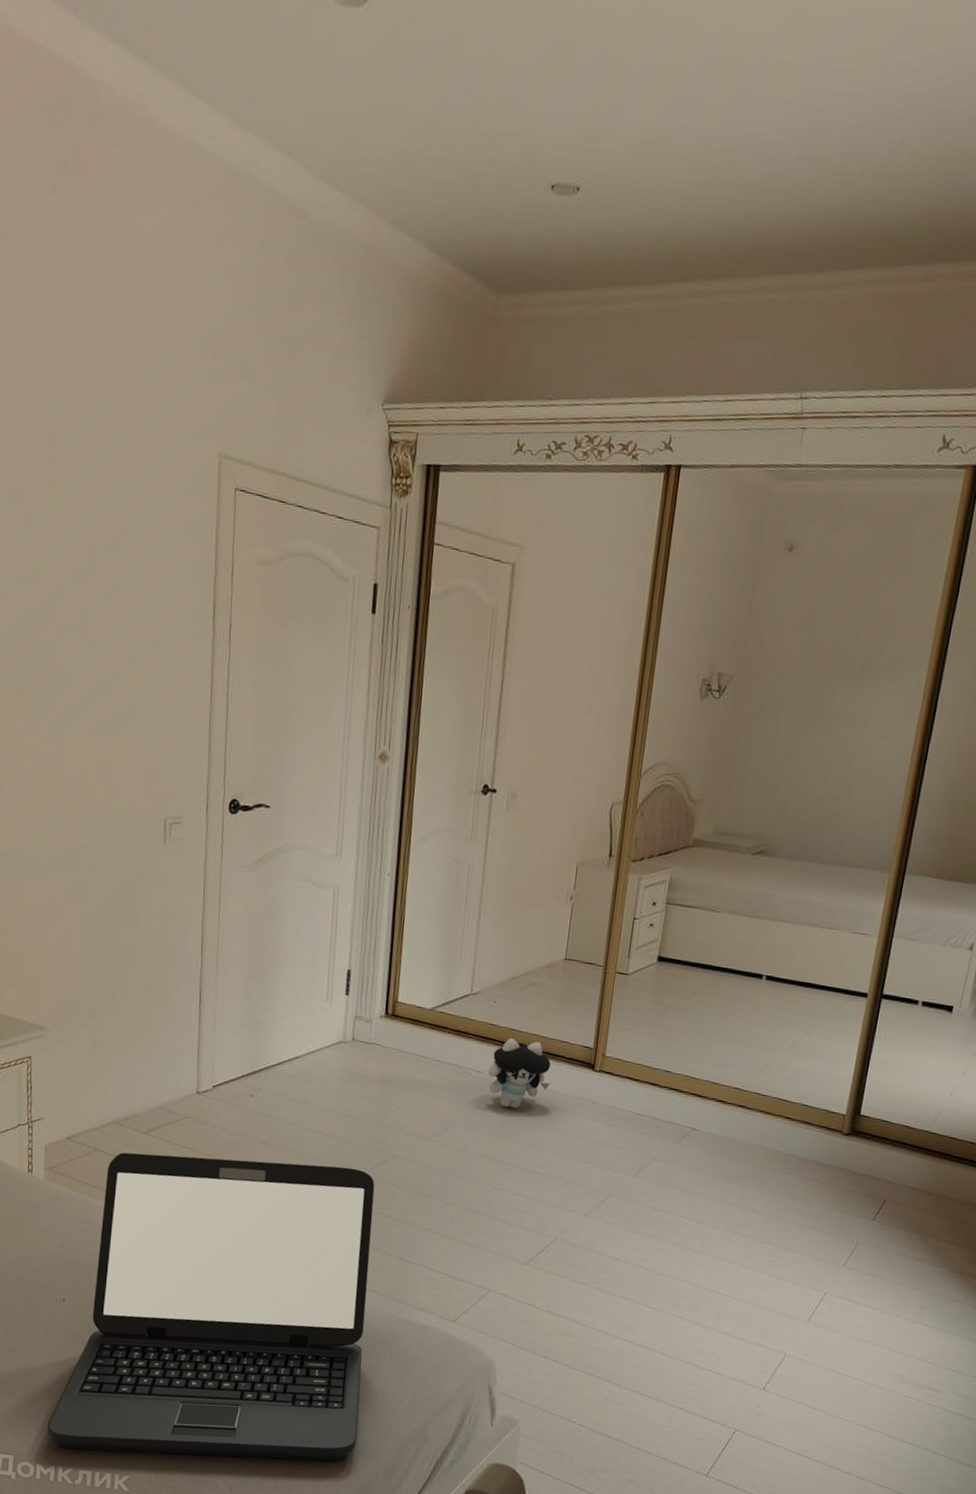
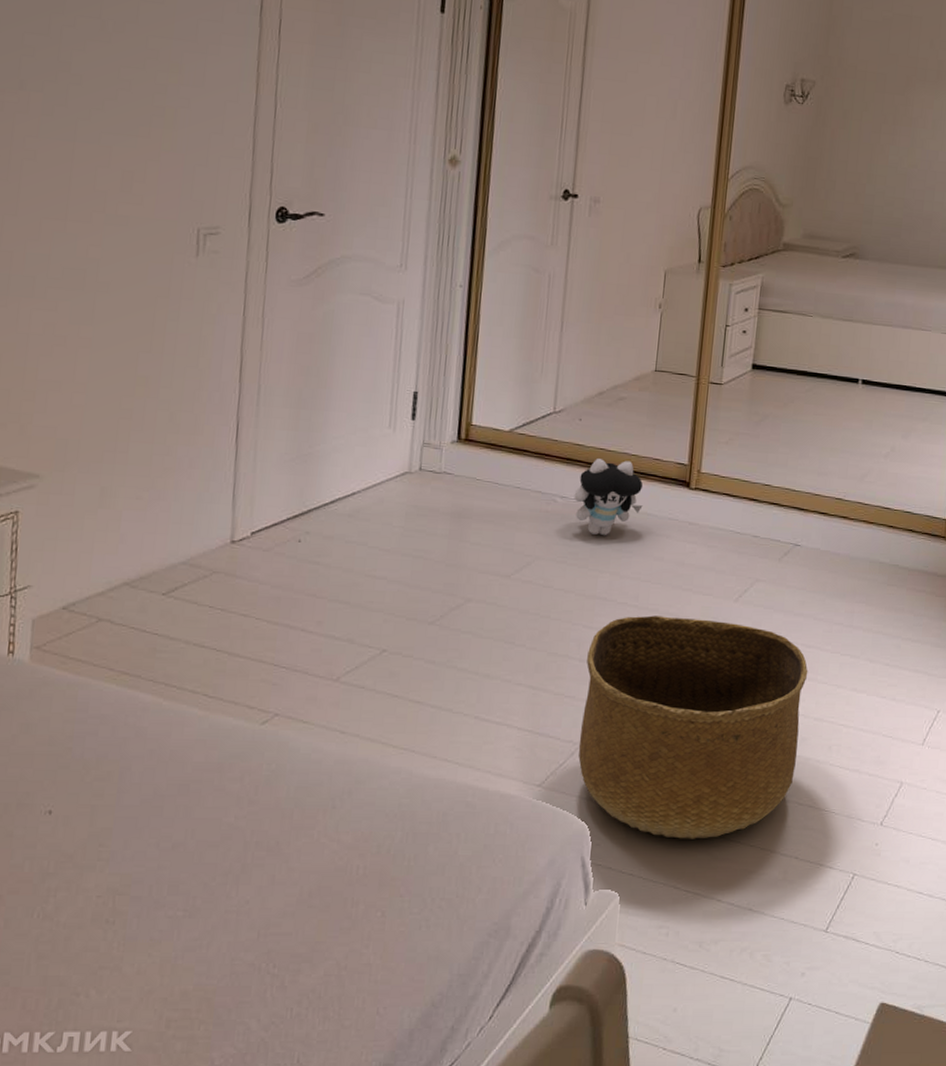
laptop: present [47,1152,375,1462] -> none [20,616,447,1005]
basket: none [488,1182,700,1383] -> present [578,615,808,839]

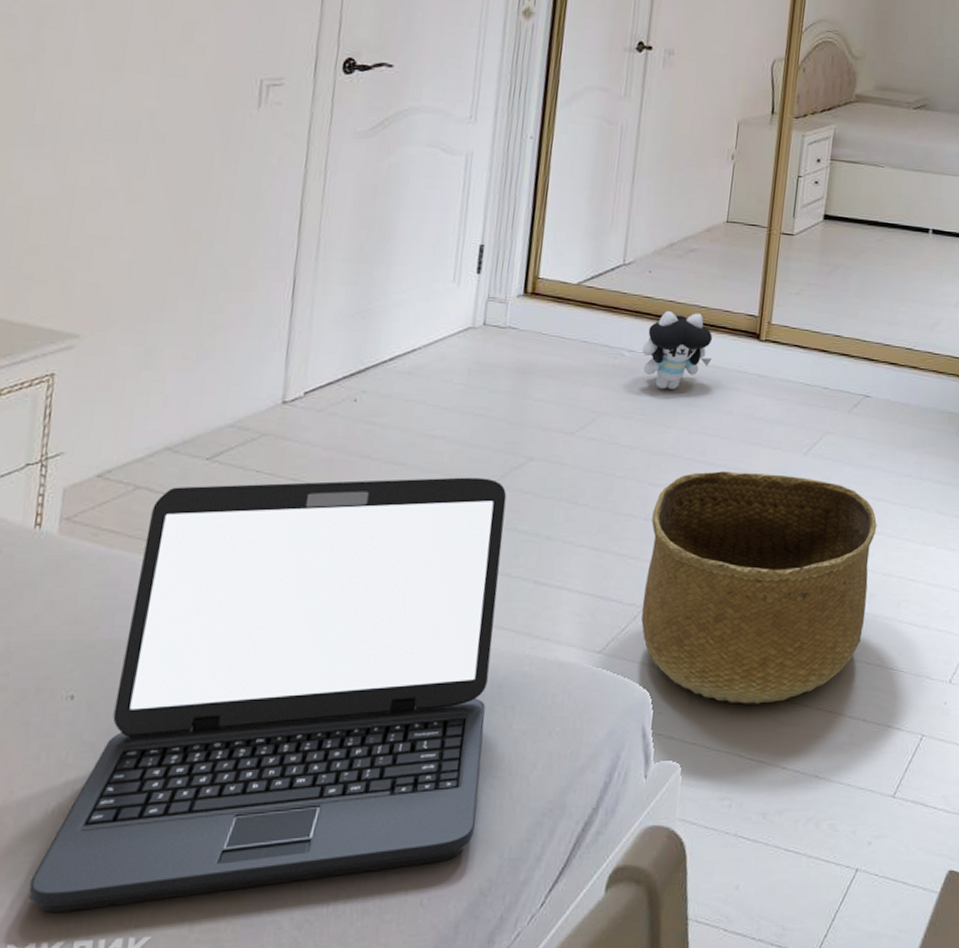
laptop: none [20,616,447,1005] -> present [28,477,507,913]

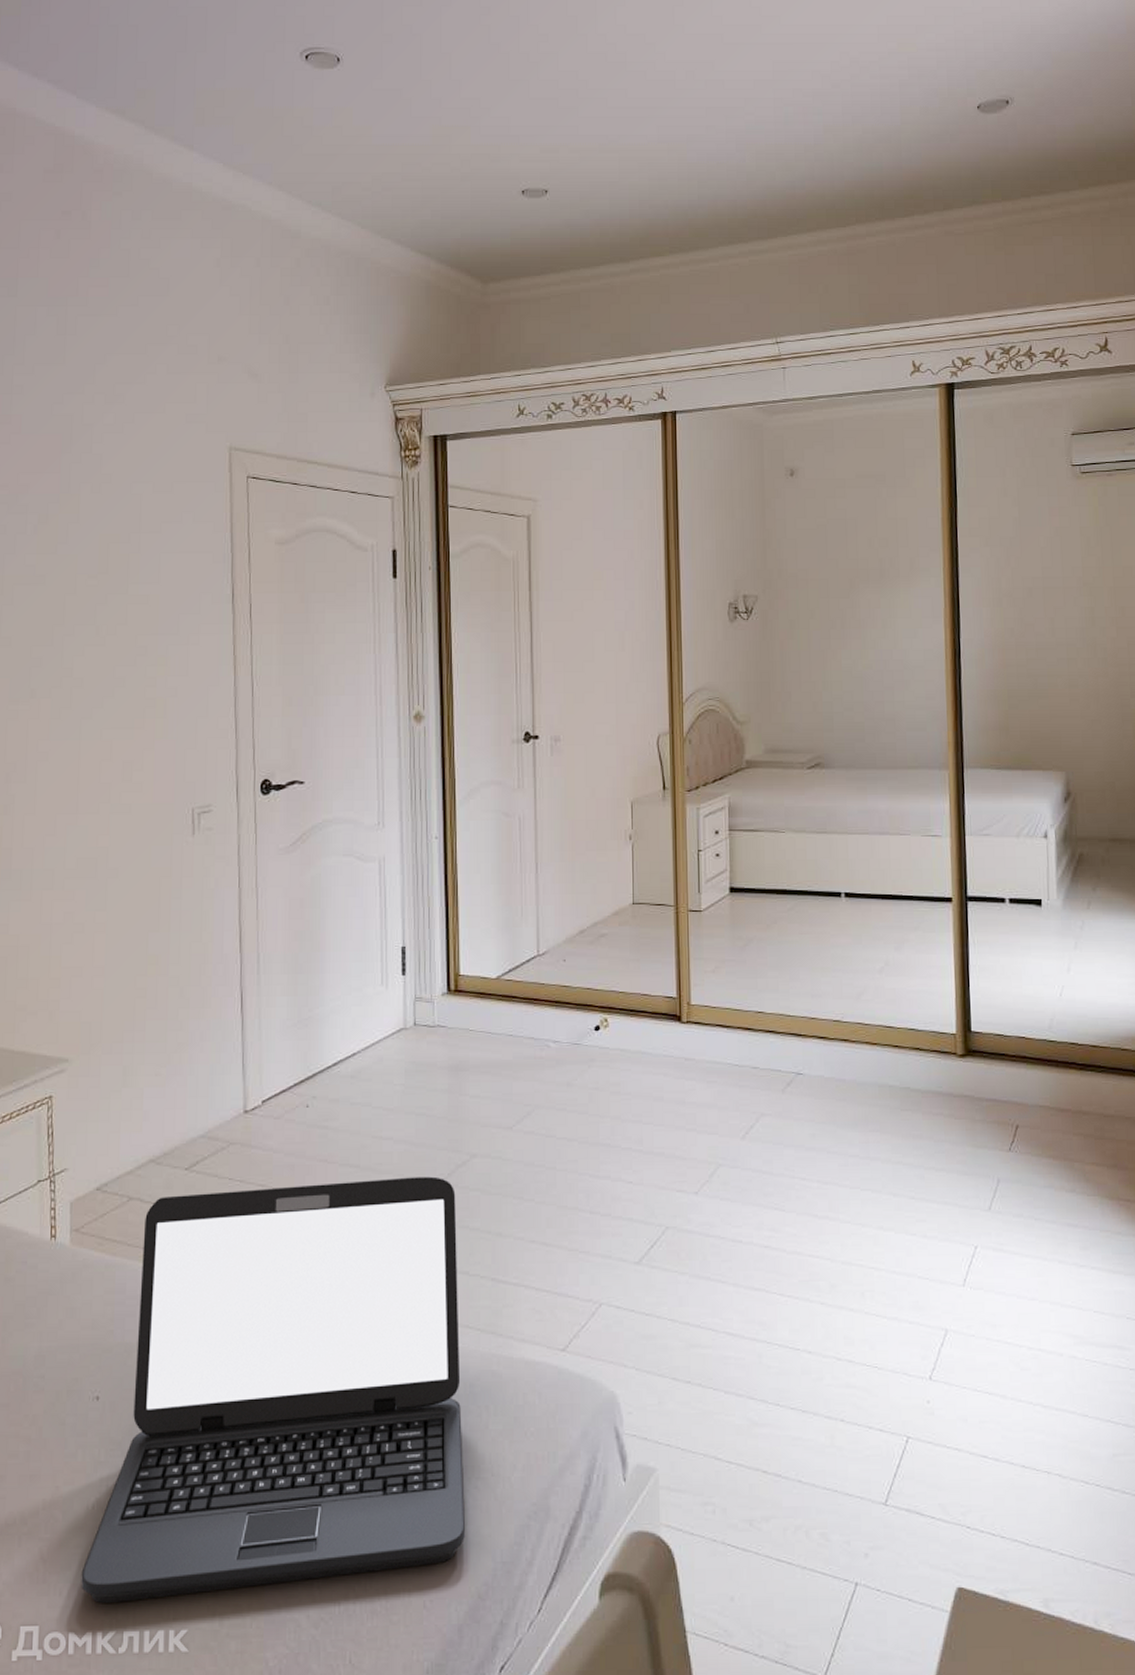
basket: present [641,471,878,704] -> none [597,1160,829,1404]
plush toy: present [642,311,713,389] -> none [566,999,636,1078]

